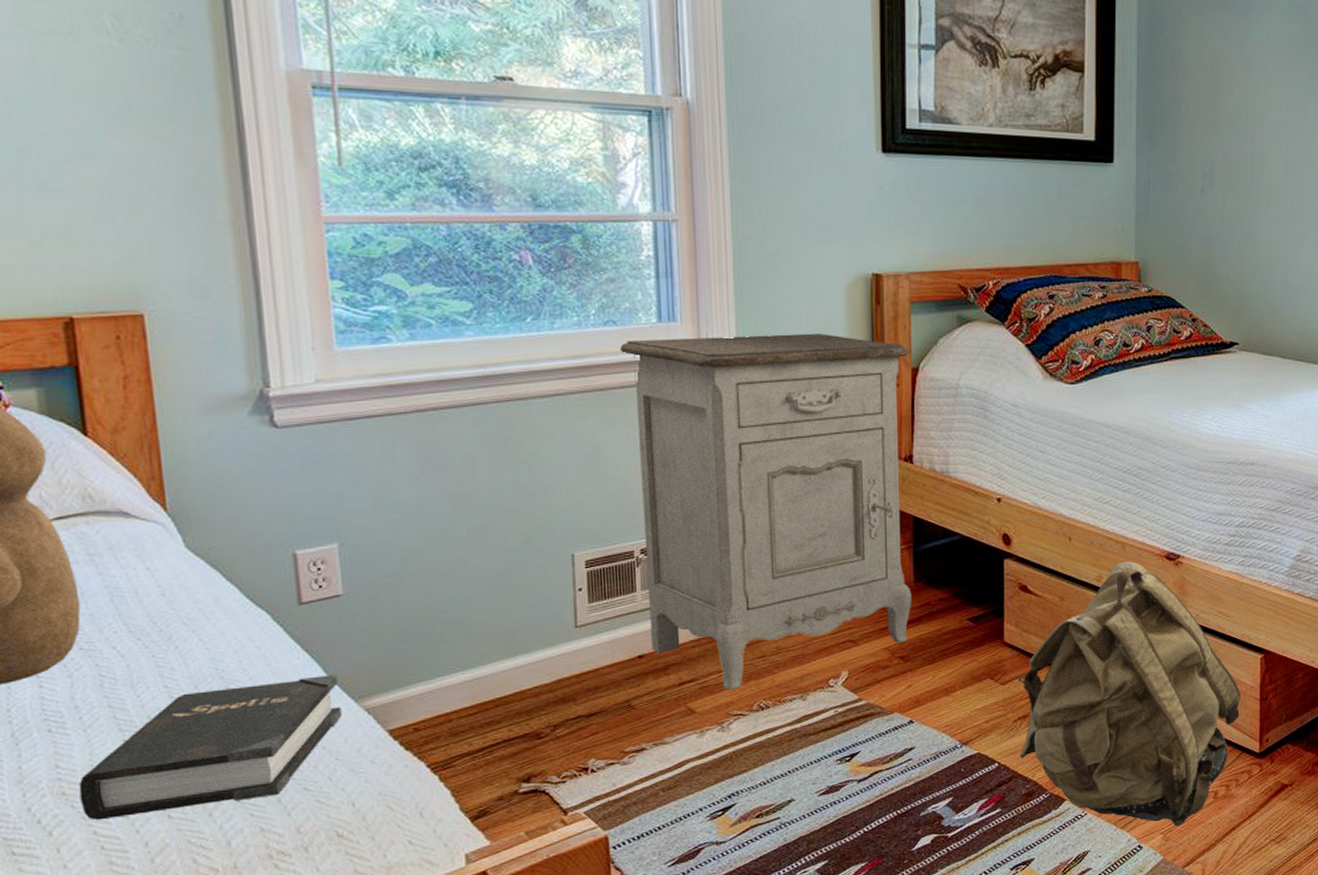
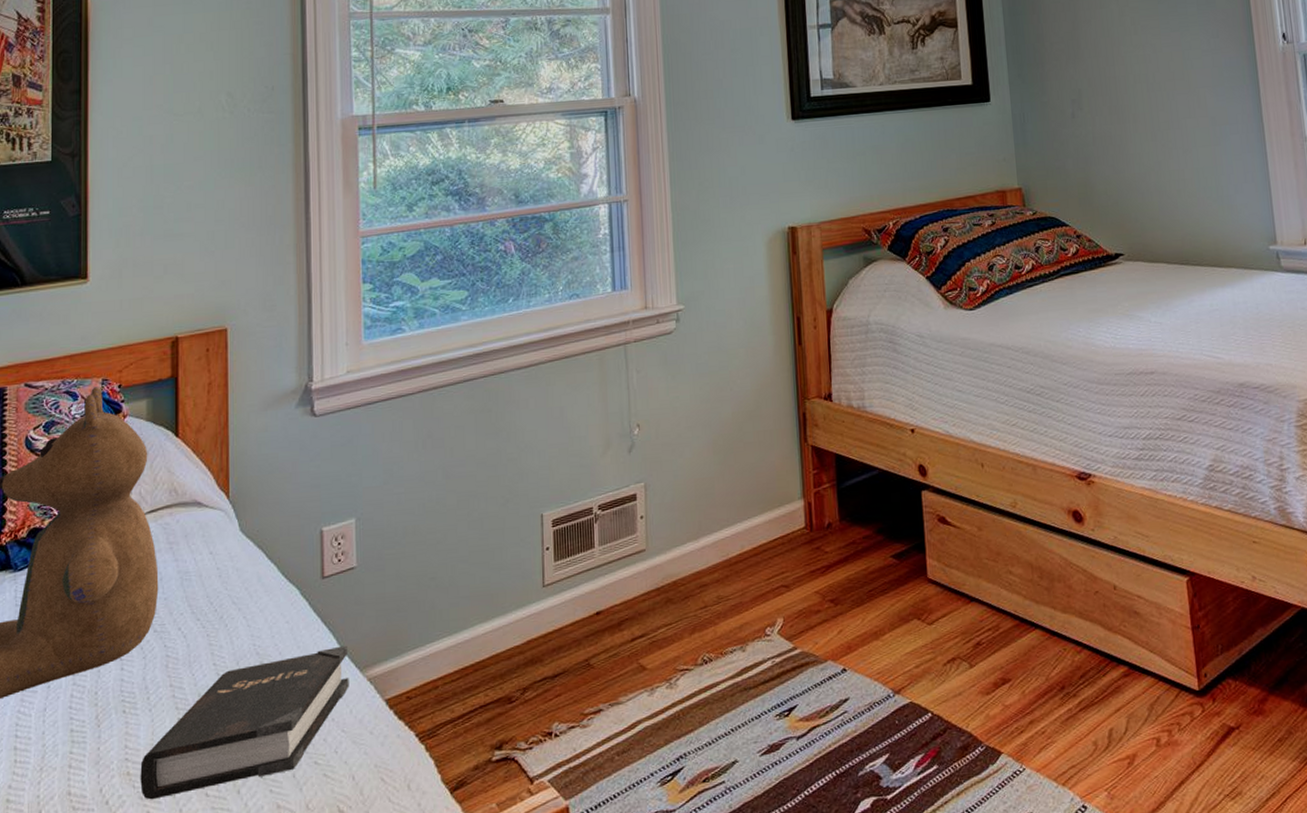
nightstand: present [620,333,912,690] -> none [582,286,839,644]
backpack: present [1017,561,1241,826] -> none [943,484,1172,781]

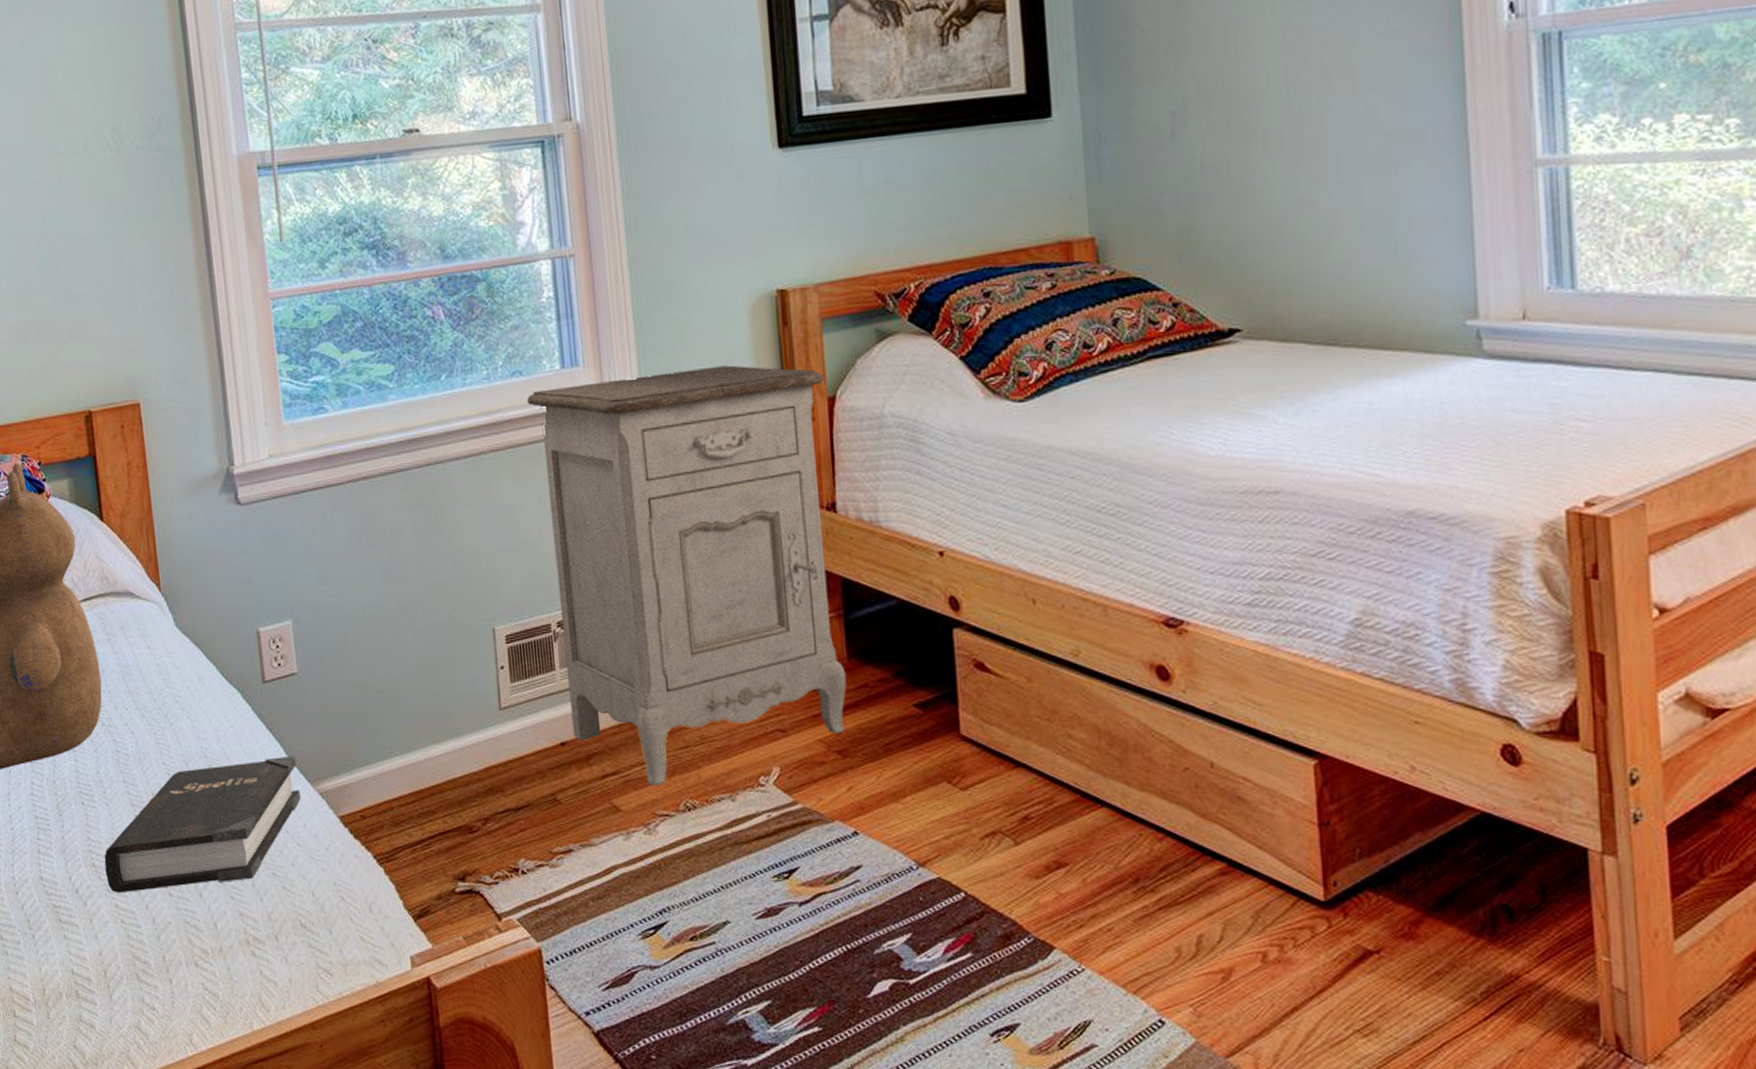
nightstand: none [582,286,839,644] -> present [527,365,847,786]

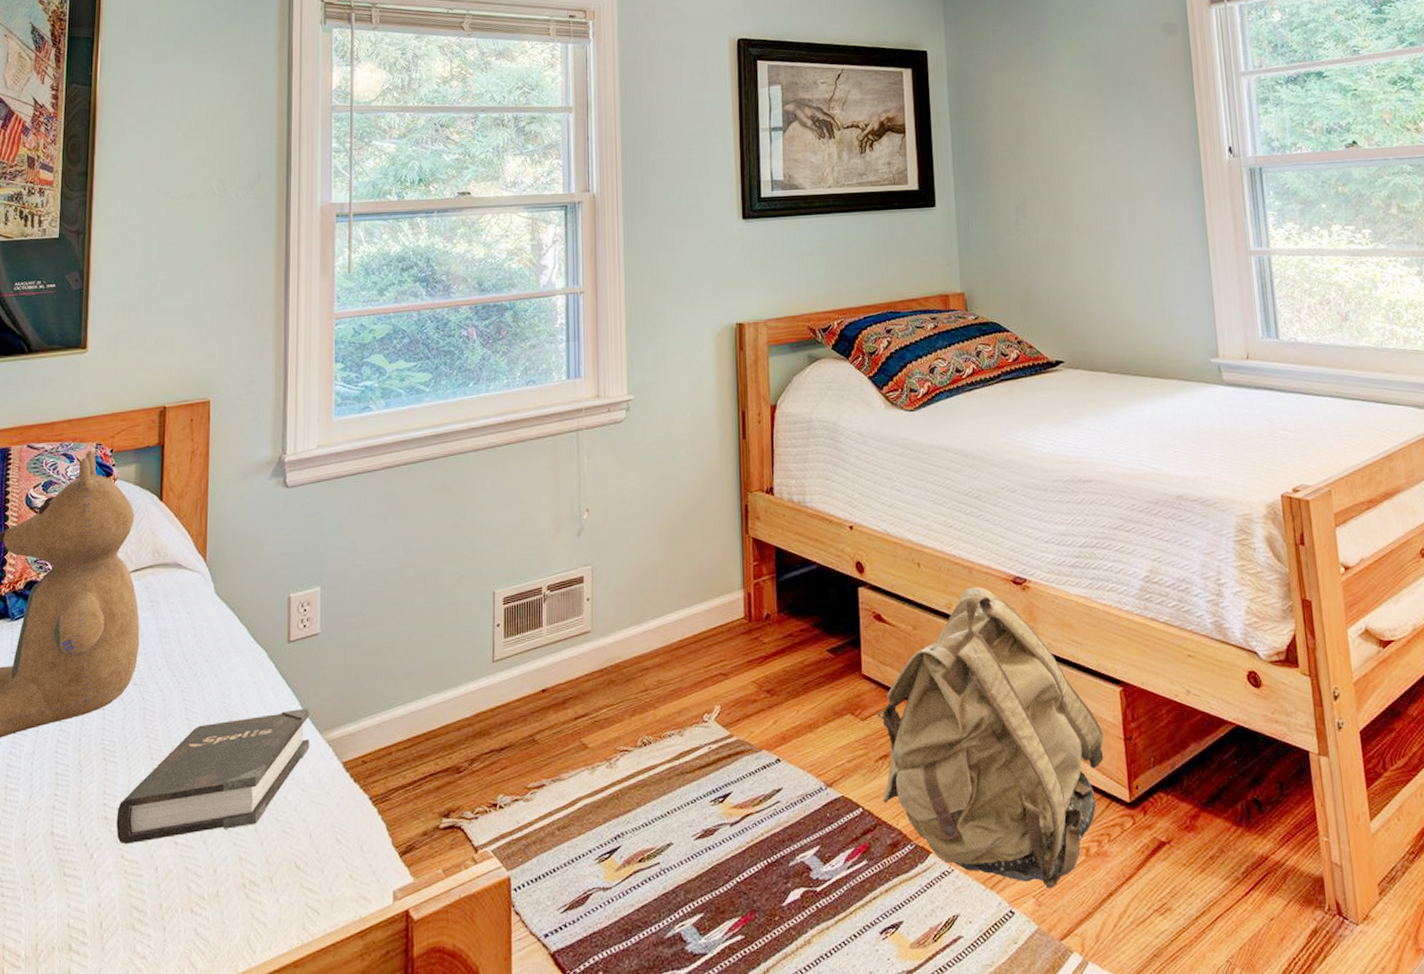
nightstand: present [527,365,847,786] -> none [538,379,776,725]
backpack: none [980,629,1290,998] -> present [876,586,1104,889]

